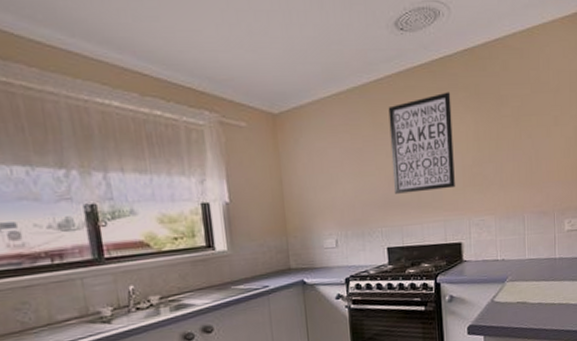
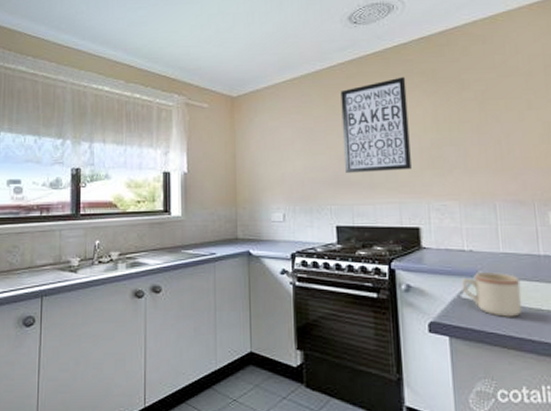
mug: none [495,276,541,314] -> present [461,272,523,319]

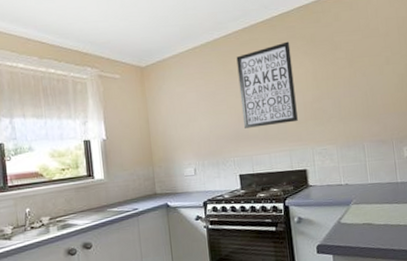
mug: present [461,272,523,319] -> none [340,199,386,235]

